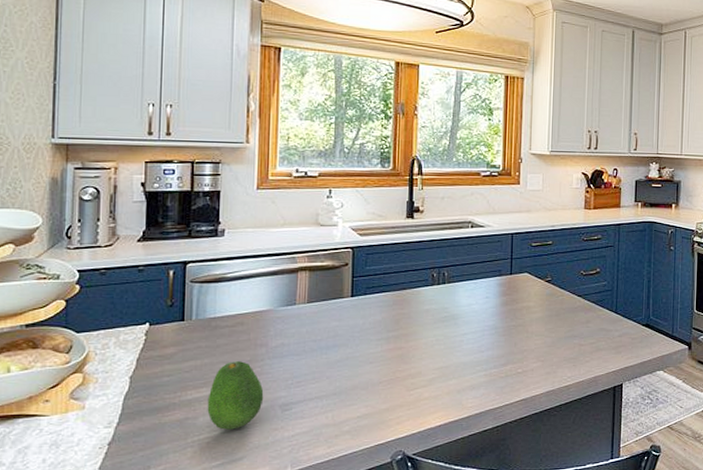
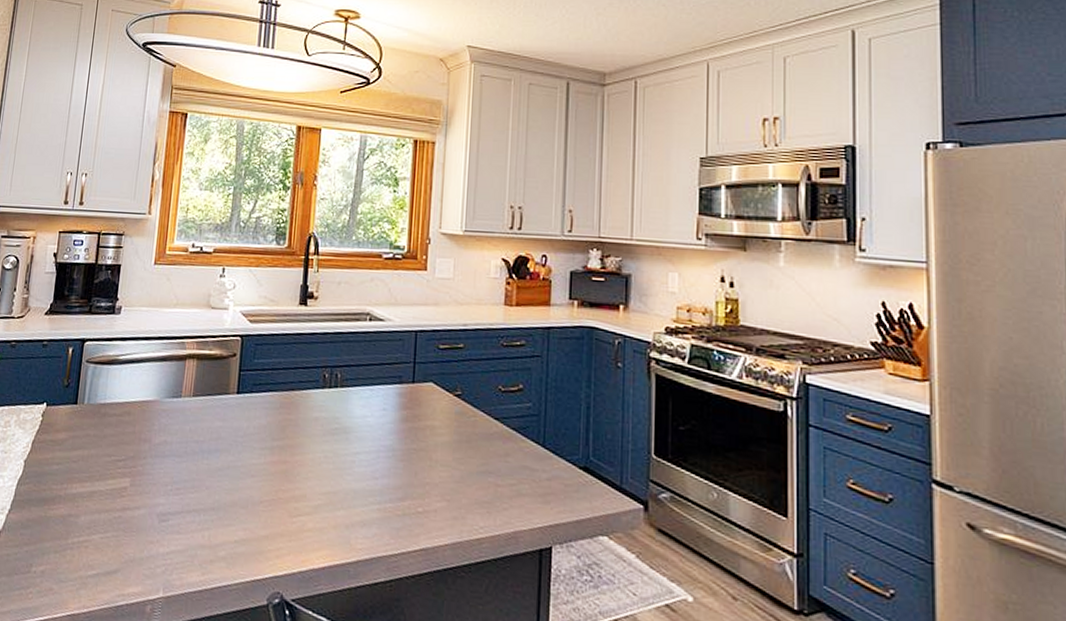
fruit: present [207,361,264,430] -> none [89,455,143,536]

